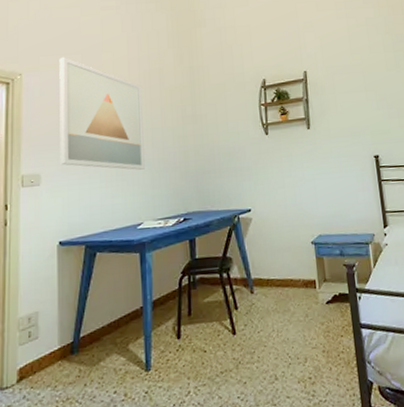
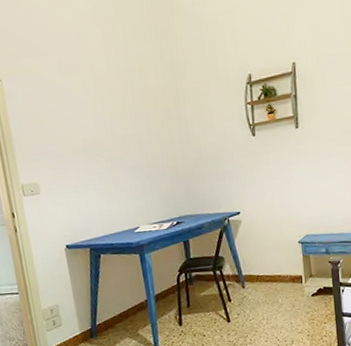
wall art: present [59,57,145,170] -> none [35,58,136,177]

